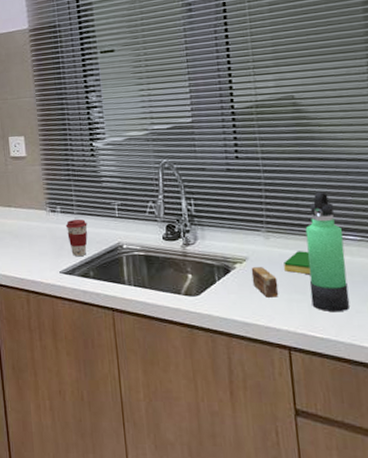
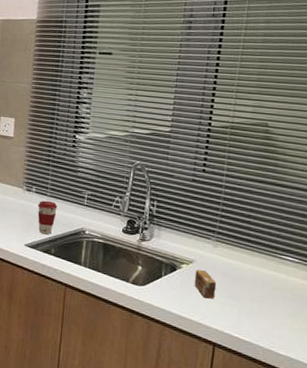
dish sponge: present [284,251,311,275] -> none [225,262,250,285]
thermos bottle: present [305,191,350,312] -> none [242,213,285,321]

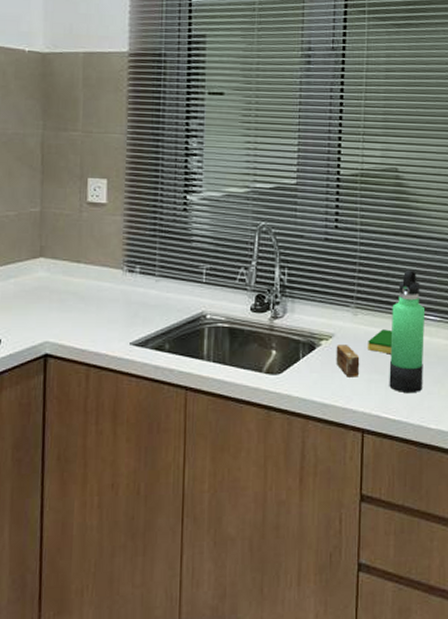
coffee cup: present [37,200,58,235] -> none [143,282,169,326]
dish sponge: none [225,262,250,285] -> present [368,329,393,355]
thermos bottle: none [242,213,285,321] -> present [389,269,426,394]

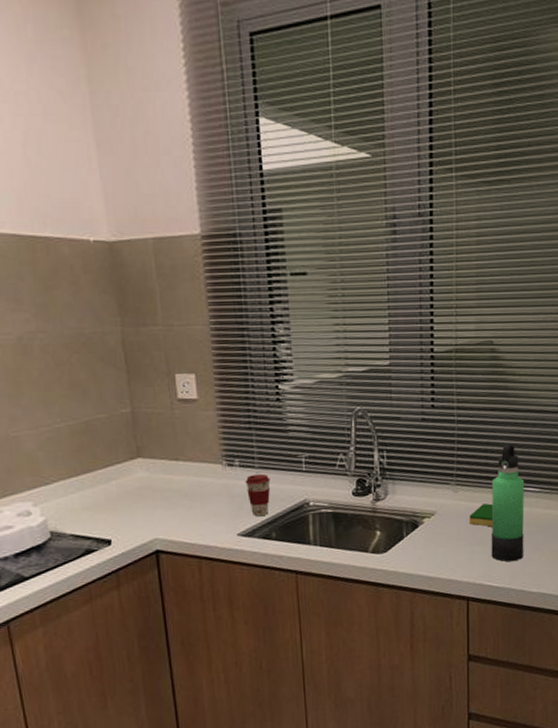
coffee cup: none [143,282,169,326] -> present [245,473,270,517]
soap bar: present [336,345,360,377] -> none [438,521,462,551]

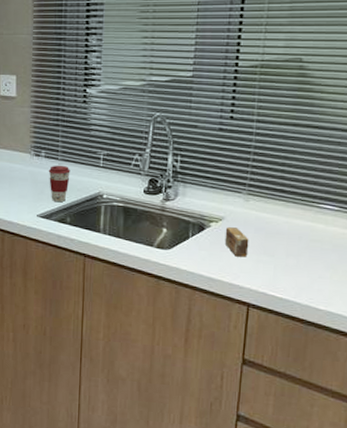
soap bar: none [438,521,462,551] -> present [224,227,249,257]
dish sponge: present [469,503,494,527] -> none [258,215,286,239]
thermos bottle: present [491,443,525,562] -> none [278,159,323,276]

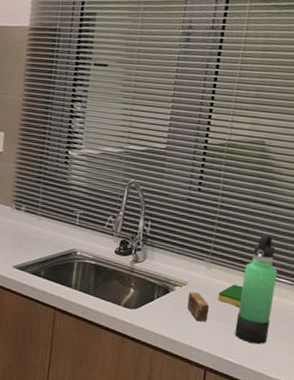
coffee cup: present [48,165,70,203] -> none [27,220,48,256]
dish sponge: none [258,215,286,239] -> present [218,284,244,307]
thermos bottle: none [278,159,323,276] -> present [235,234,278,344]

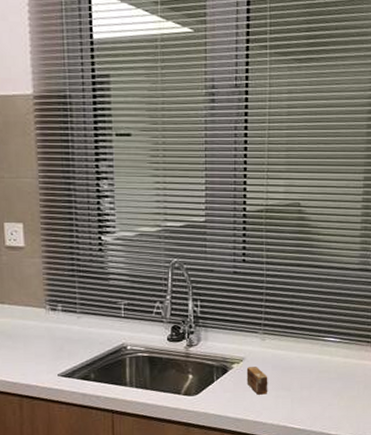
dish sponge: present [218,284,244,307] -> none [275,351,298,373]
thermos bottle: present [235,234,278,344] -> none [294,297,327,406]

